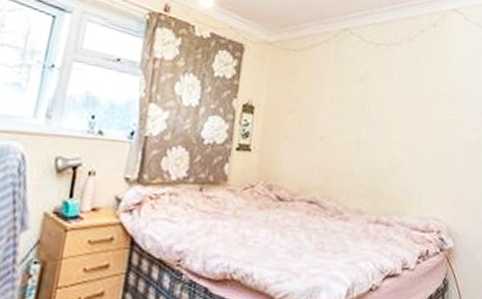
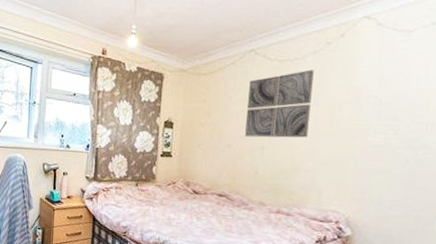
wall art: none [340,57,410,132] -> present [245,70,314,138]

